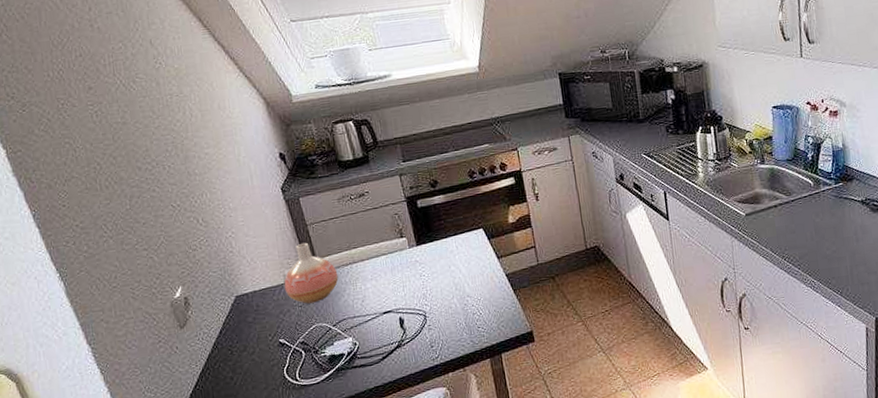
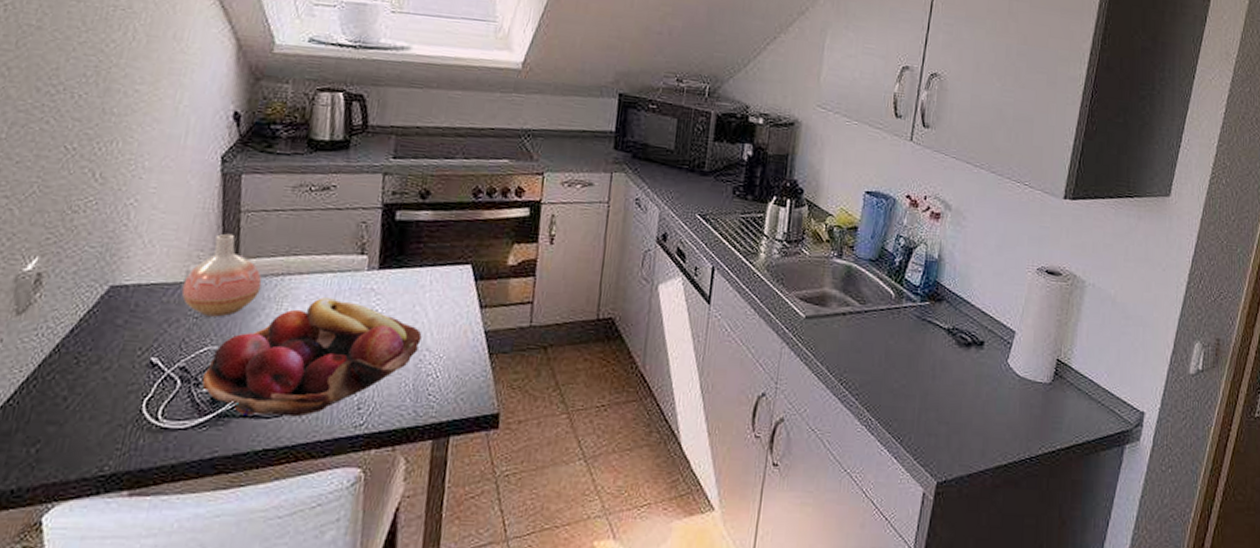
fruit basket: none [318,273,462,366] -> present [202,297,422,417]

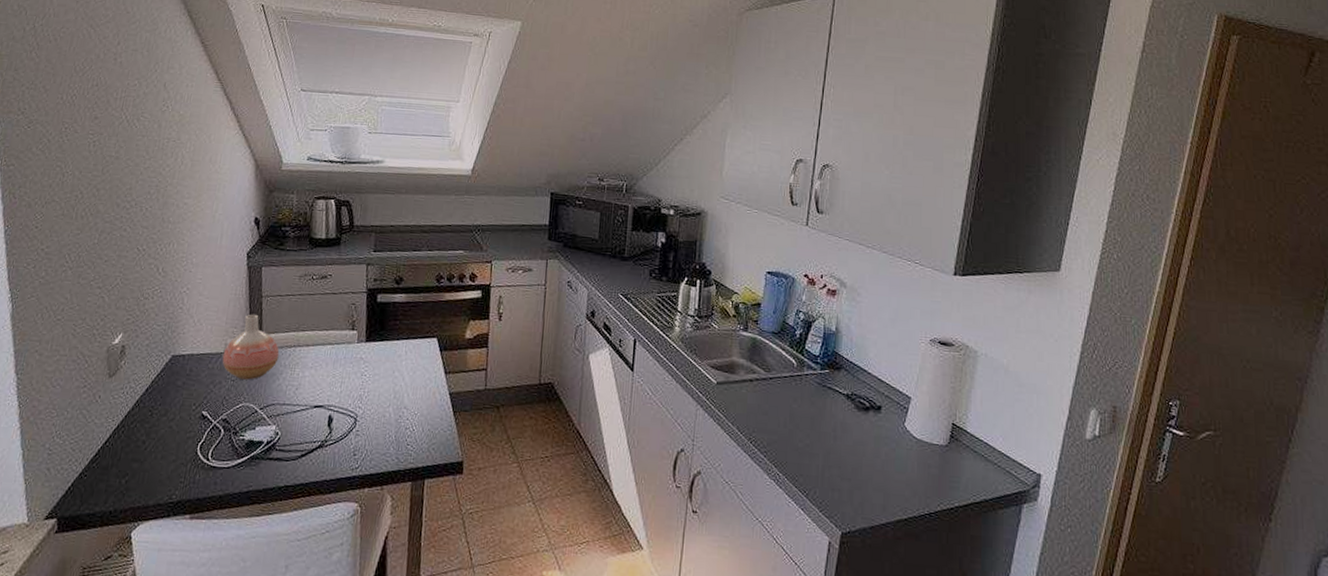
fruit basket: present [202,297,422,417] -> none [239,365,401,461]

